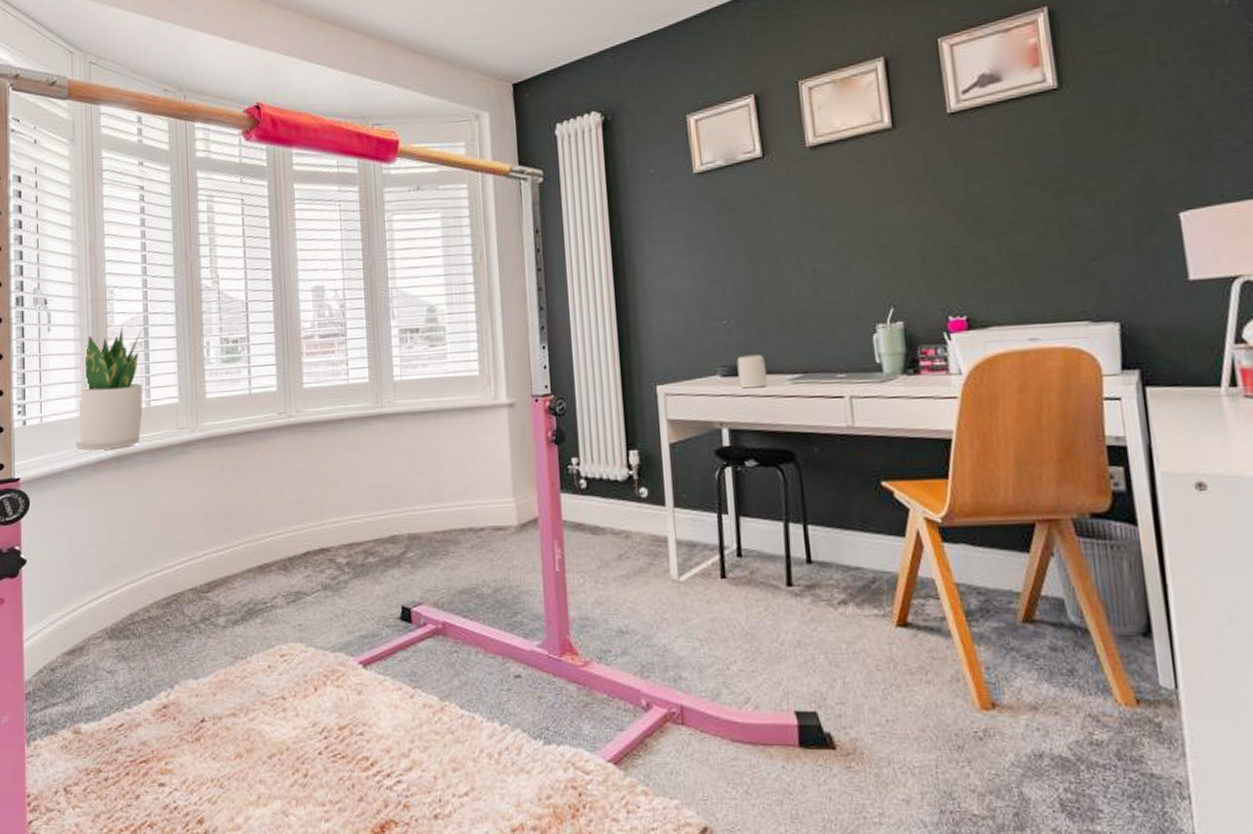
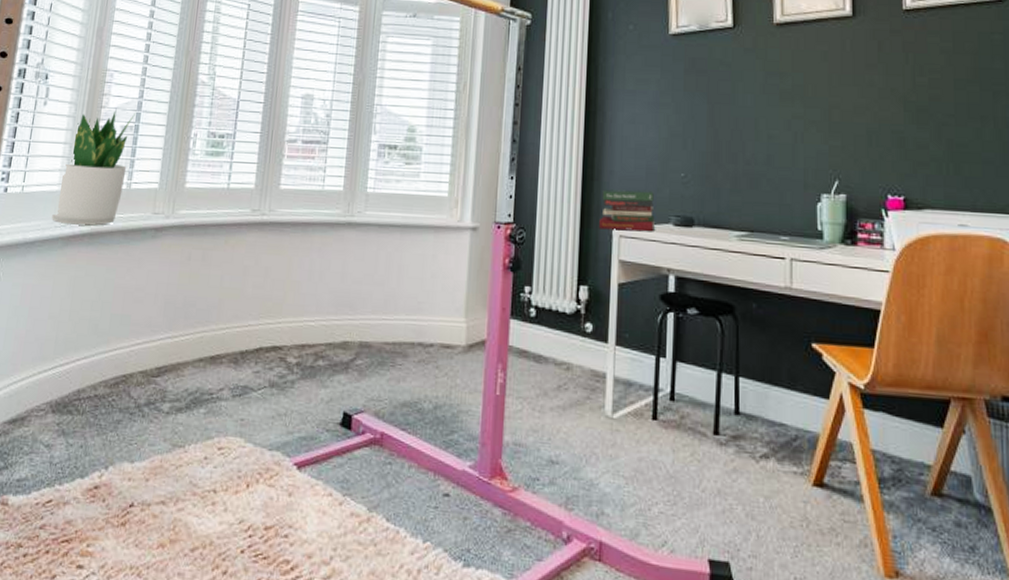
books: none [641,342,701,390] -> present [599,188,655,232]
mug: present [736,354,768,389] -> none [689,208,717,241]

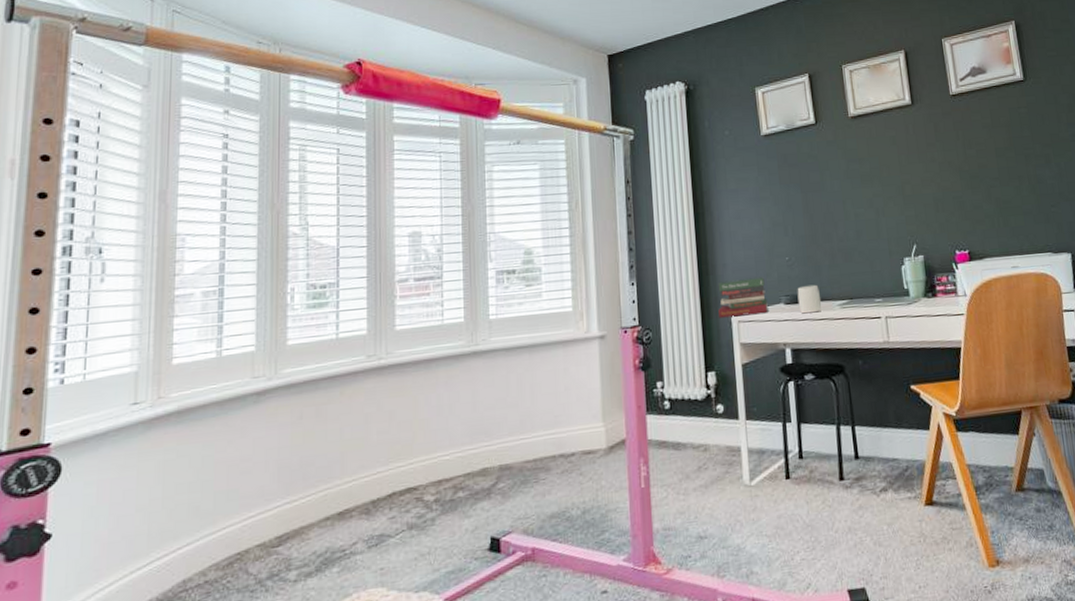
planter: present [51,109,135,226] -> none [126,275,217,408]
mug: none [689,208,717,241] -> present [797,284,822,314]

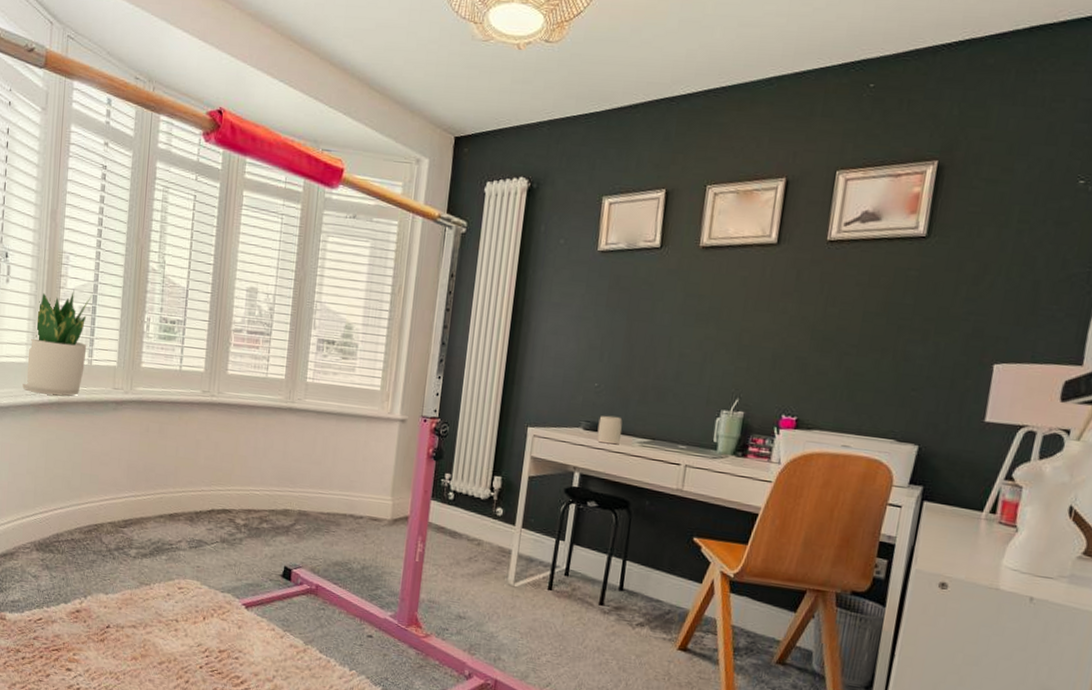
planter: none [126,275,217,408] -> present [22,290,92,397]
books: present [718,276,768,318] -> none [516,393,569,434]

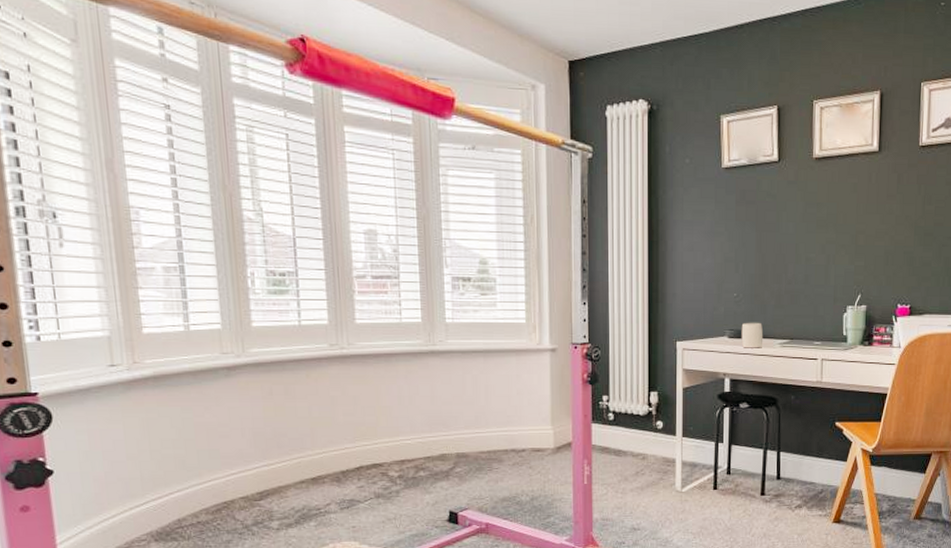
planter: present [22,290,92,397] -> none [103,249,181,369]

